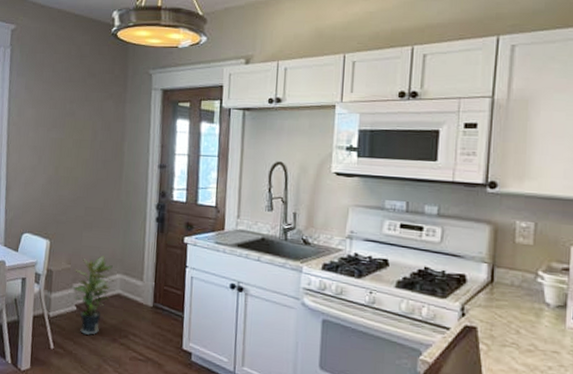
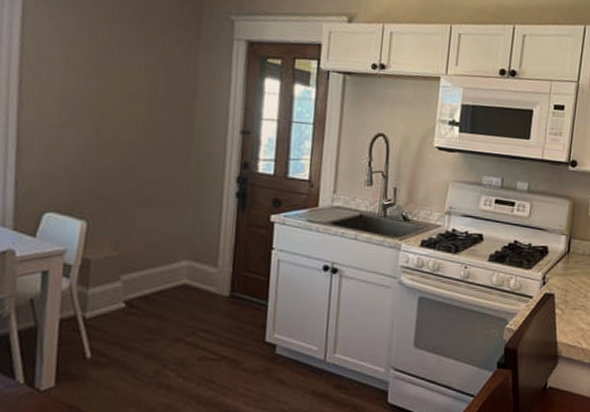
potted plant: present [73,256,115,335] -> none [121,239,180,336]

